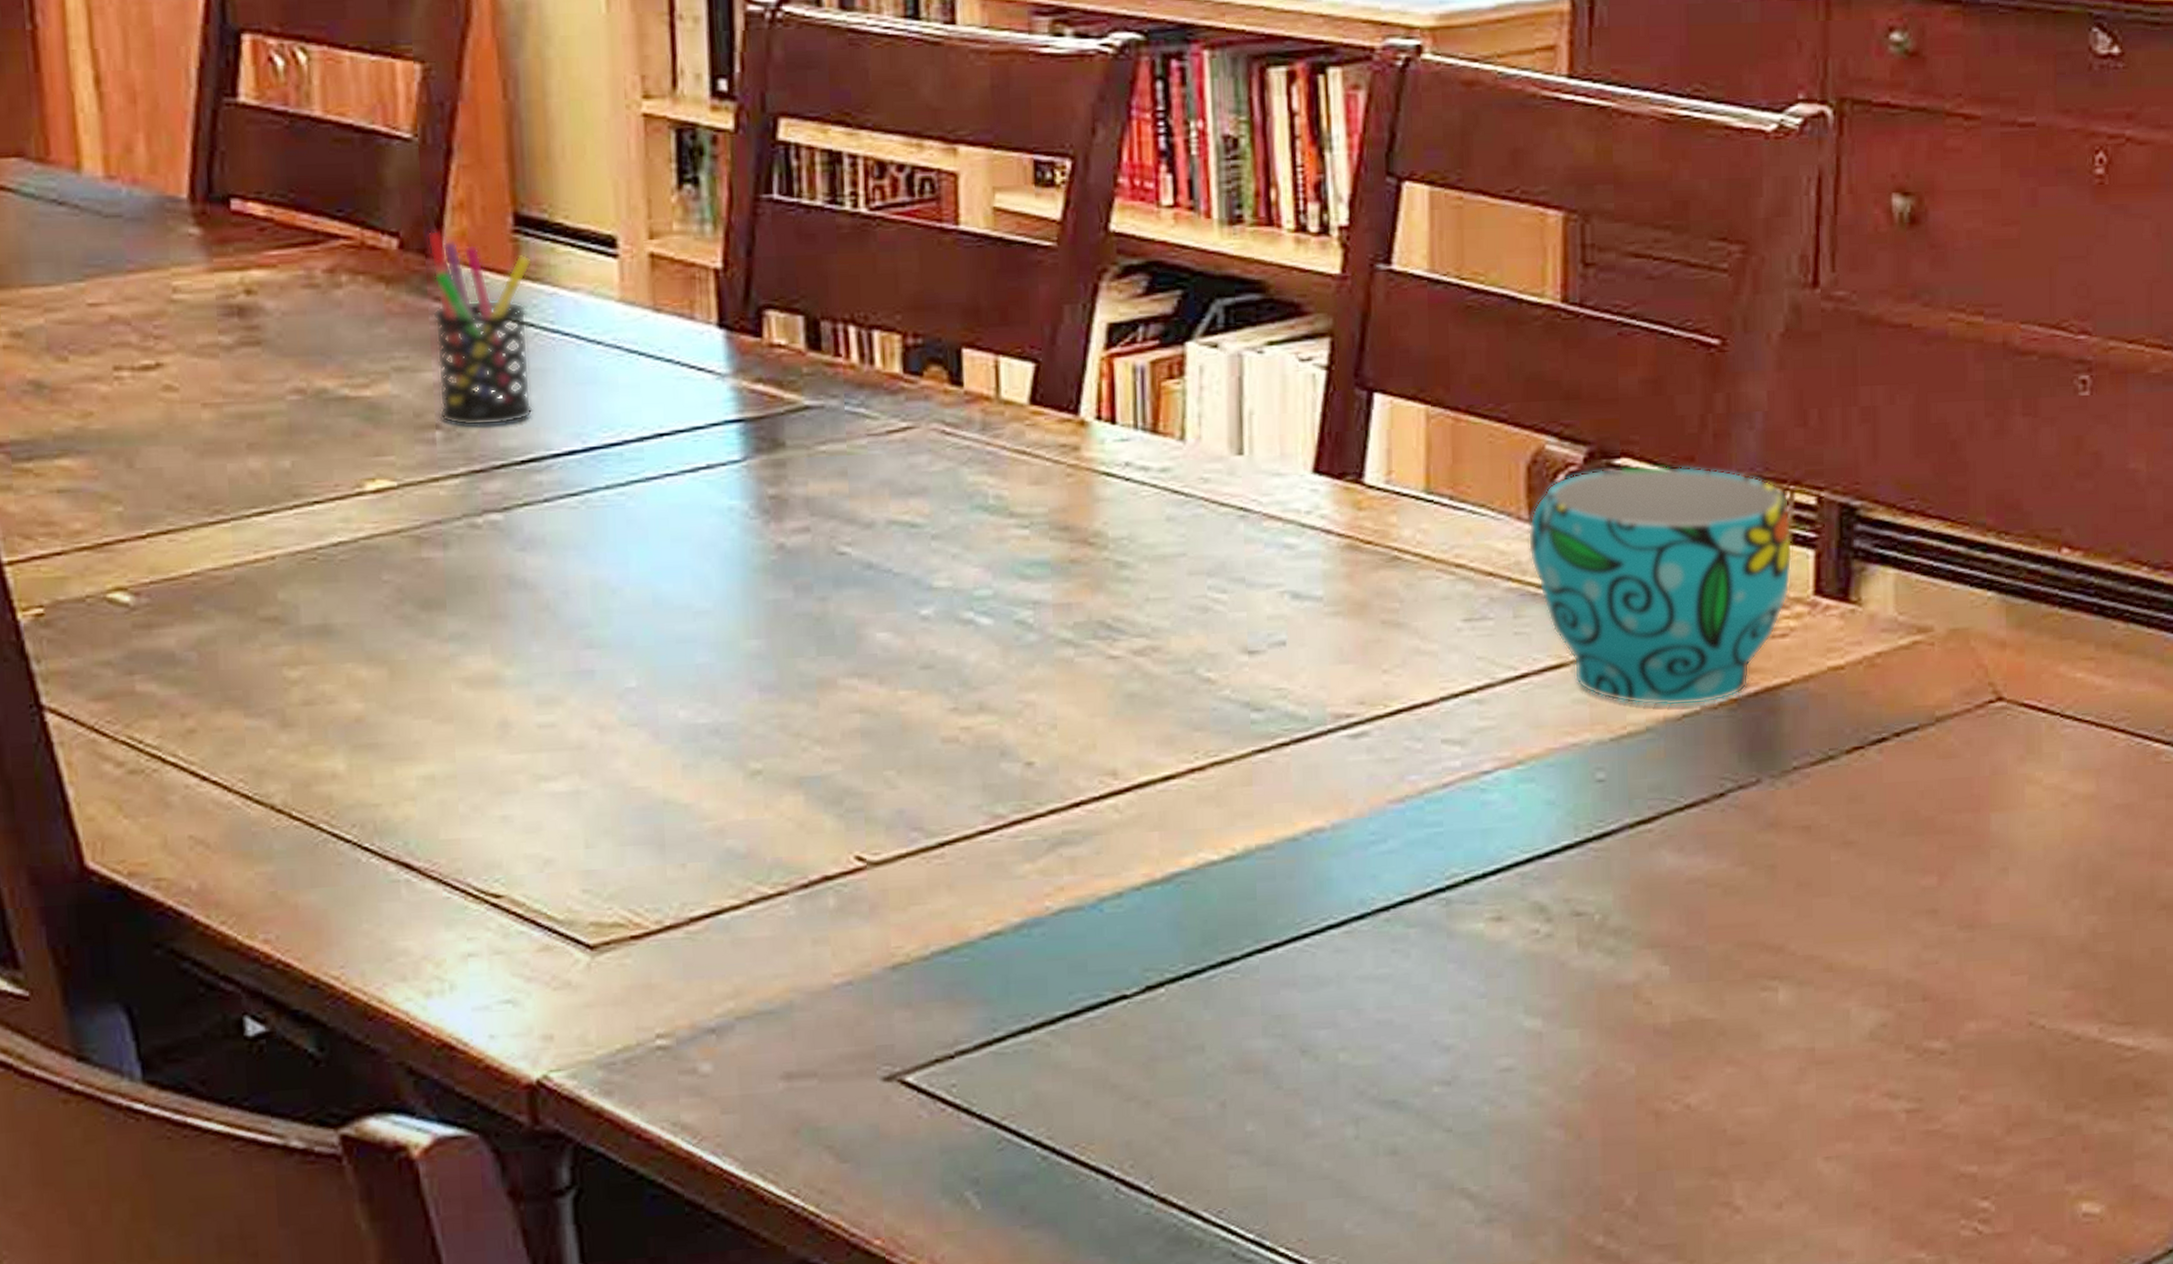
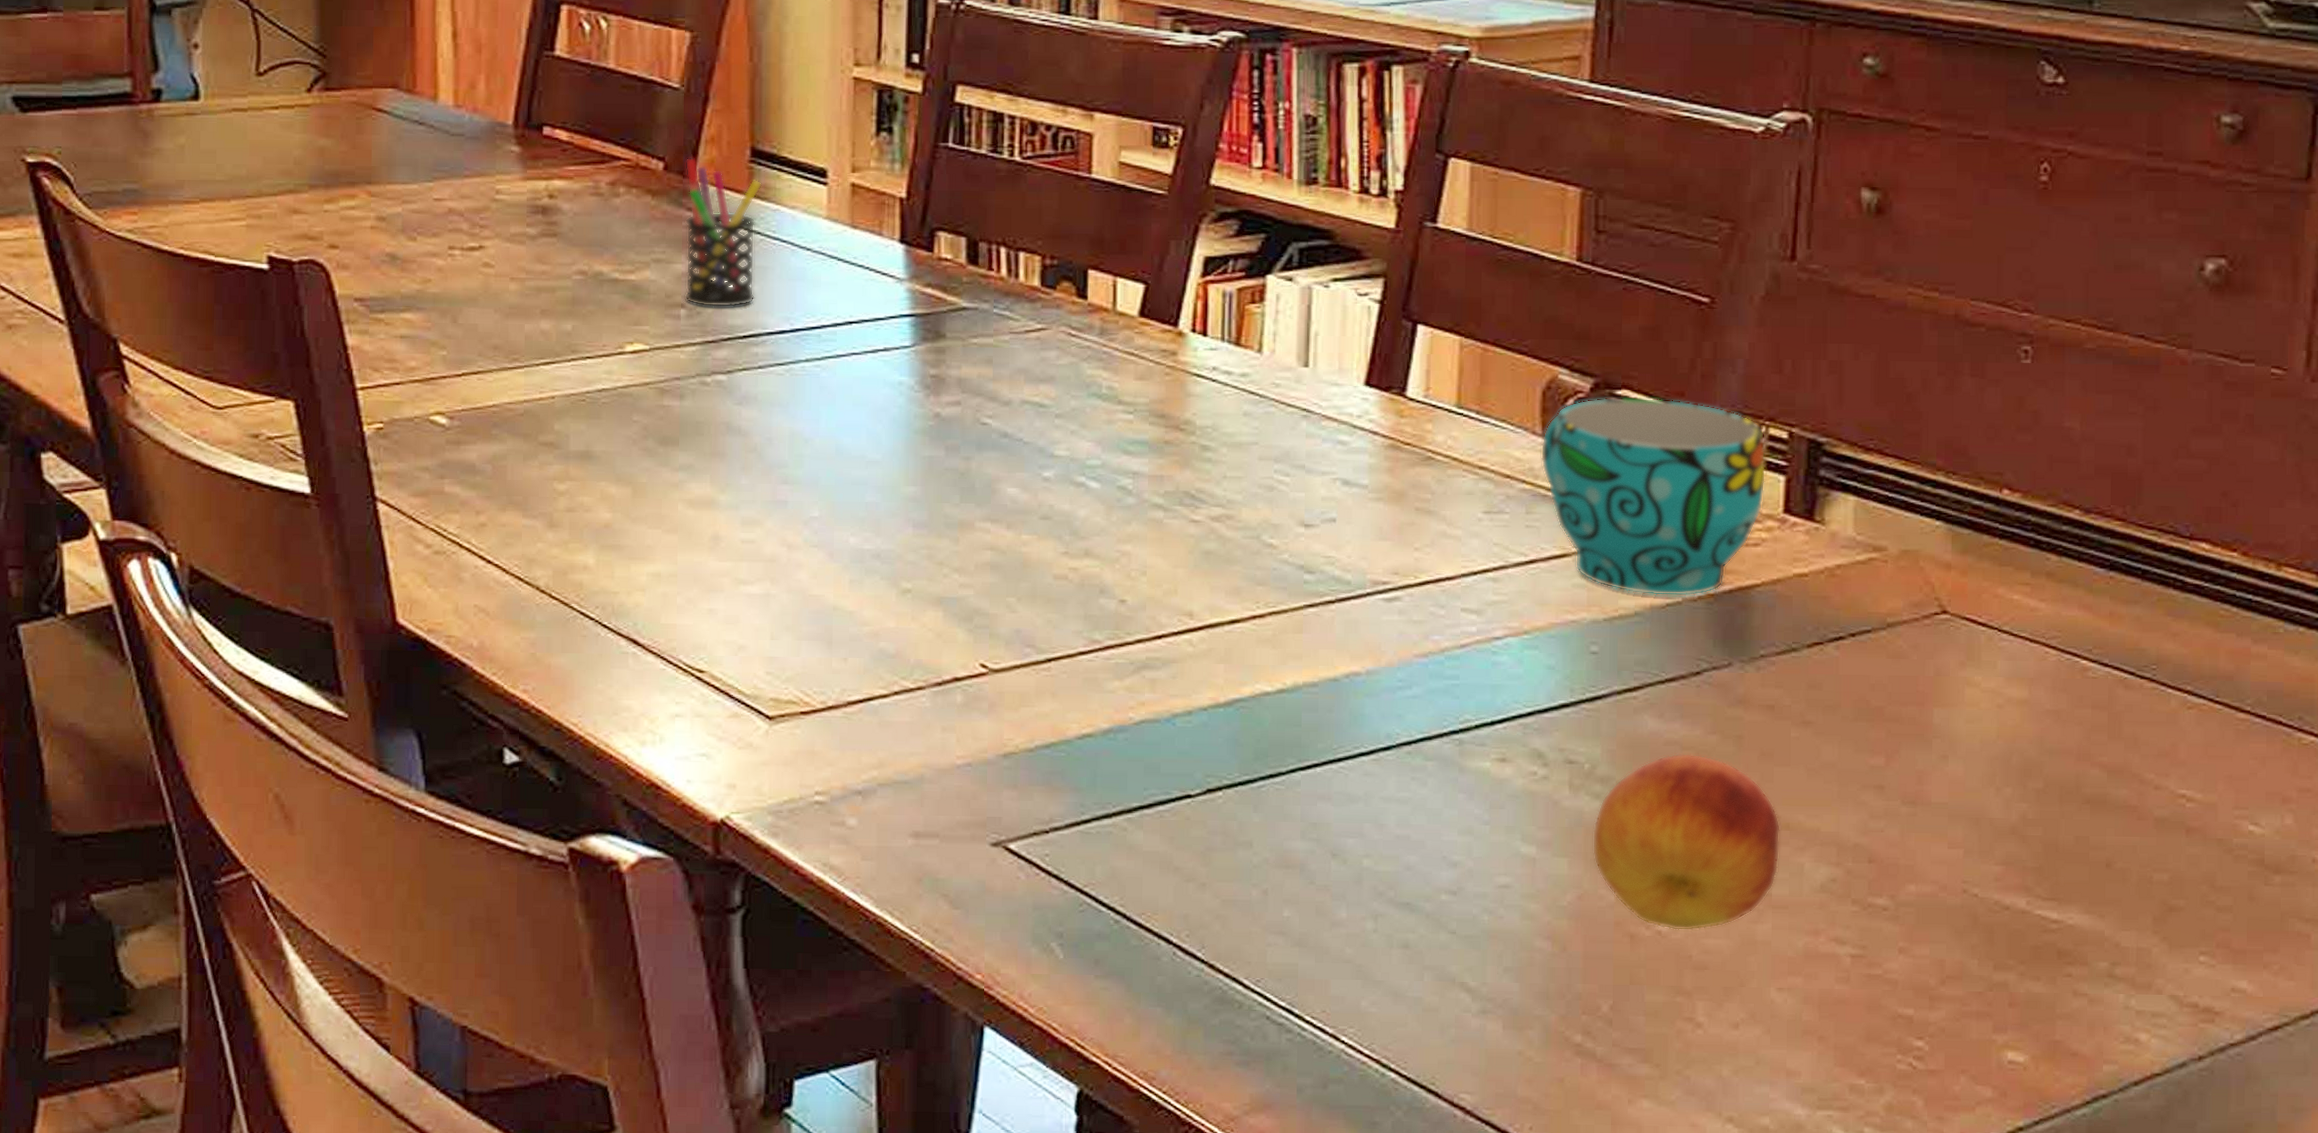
fruit: none [1606,890,1823,1103] -> present [1592,753,1781,931]

